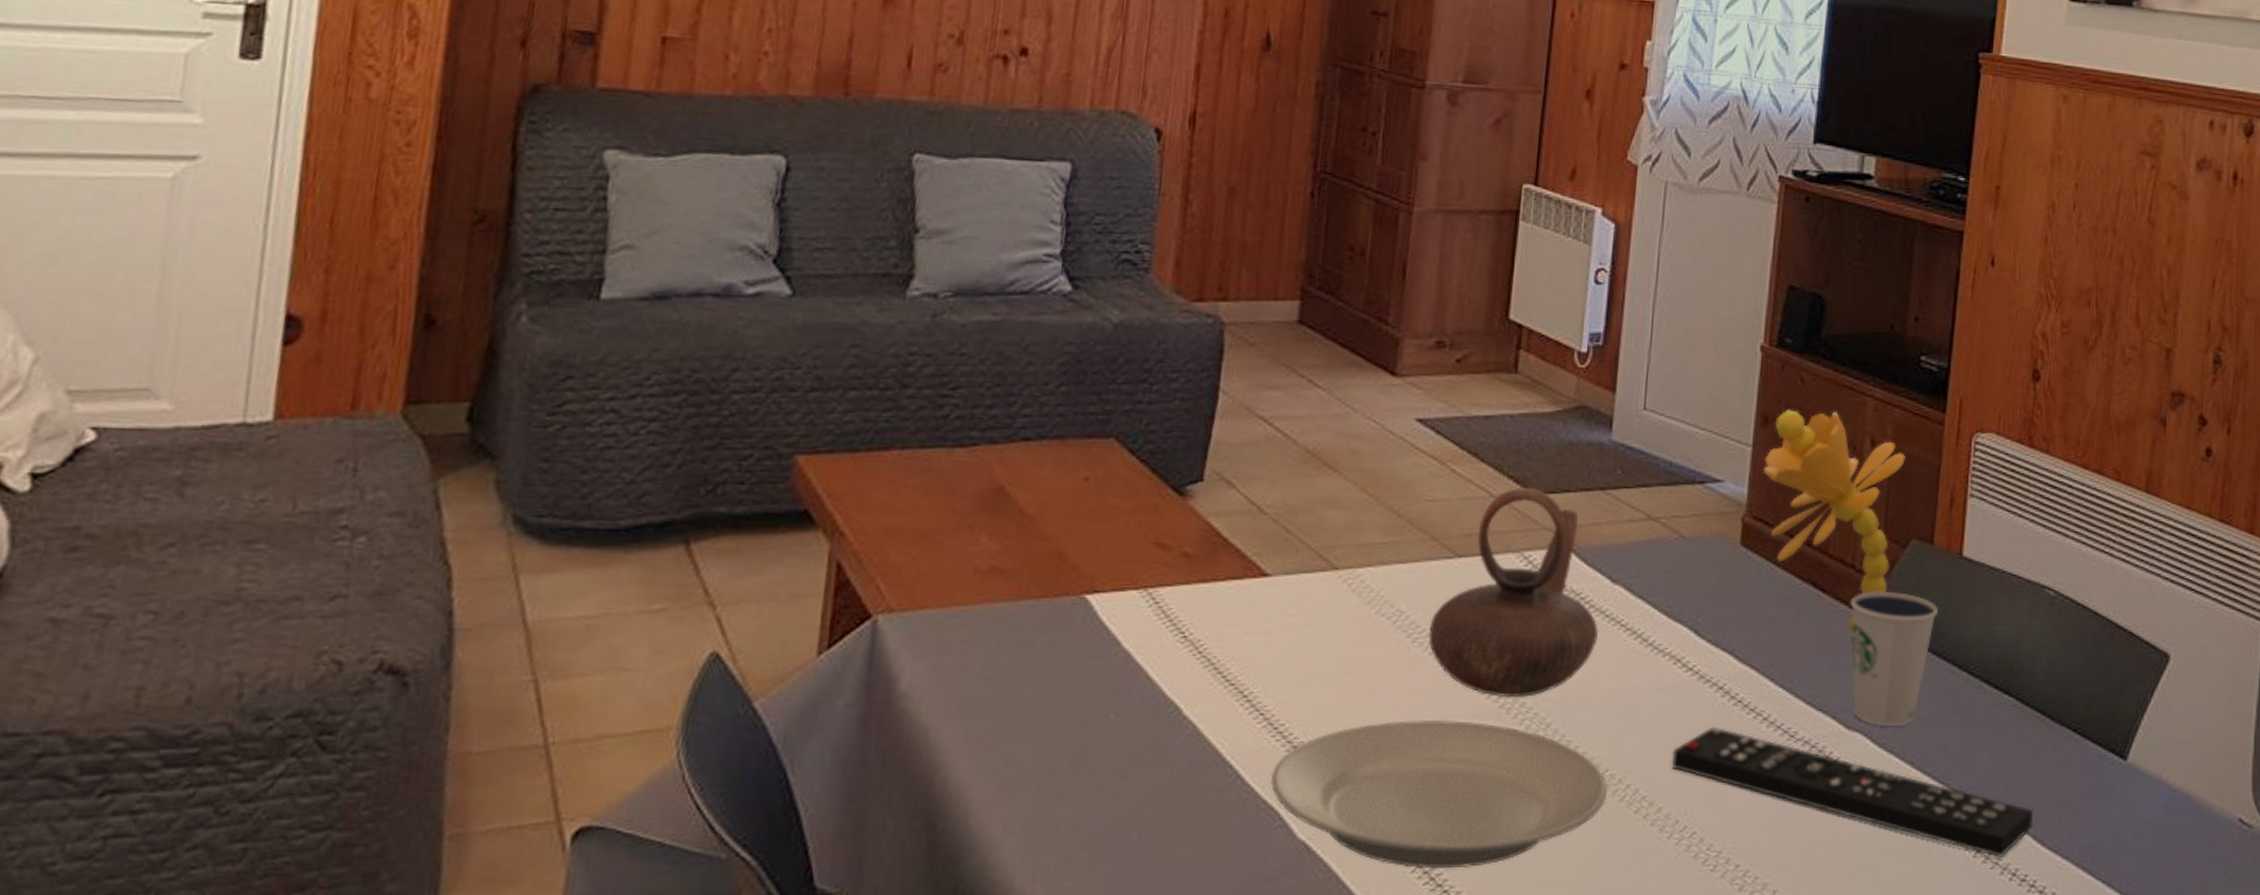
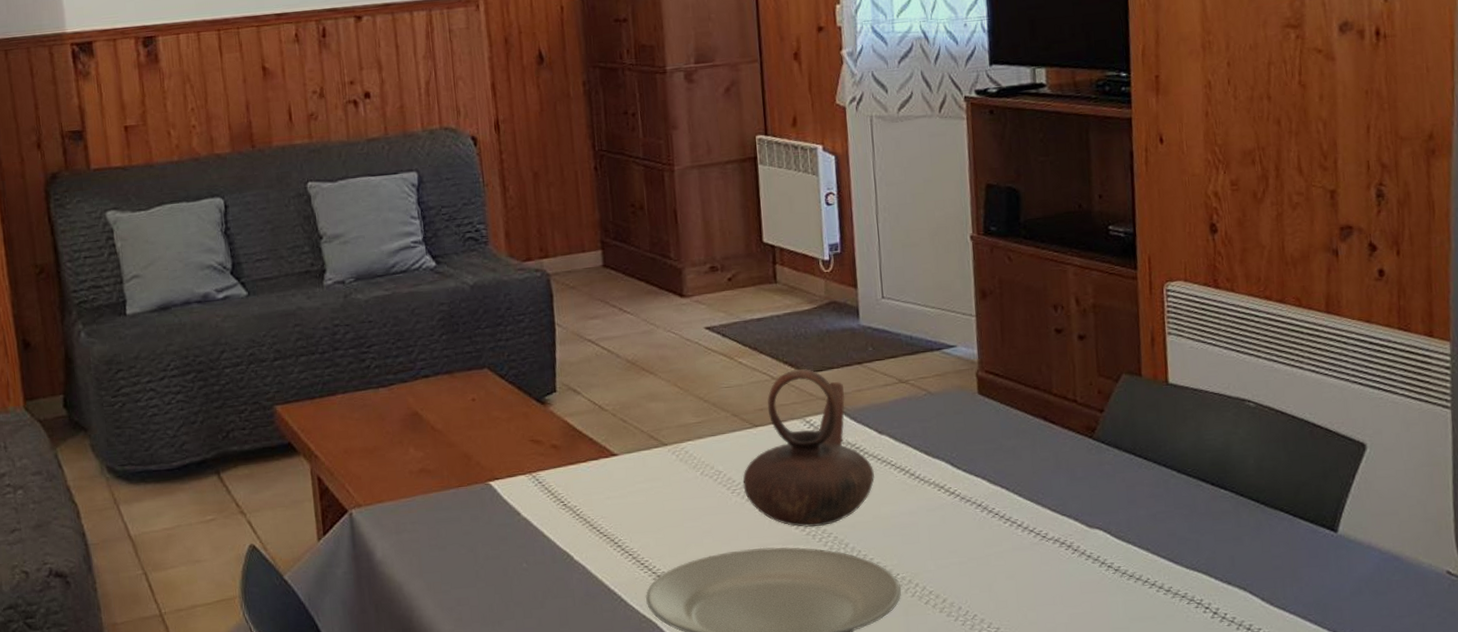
remote control: present [1672,726,2034,857] -> none [948,535,1261,617]
flower: present [1763,409,1906,636] -> none [987,280,1107,455]
dixie cup: present [1850,592,1939,726] -> none [1077,417,1154,523]

